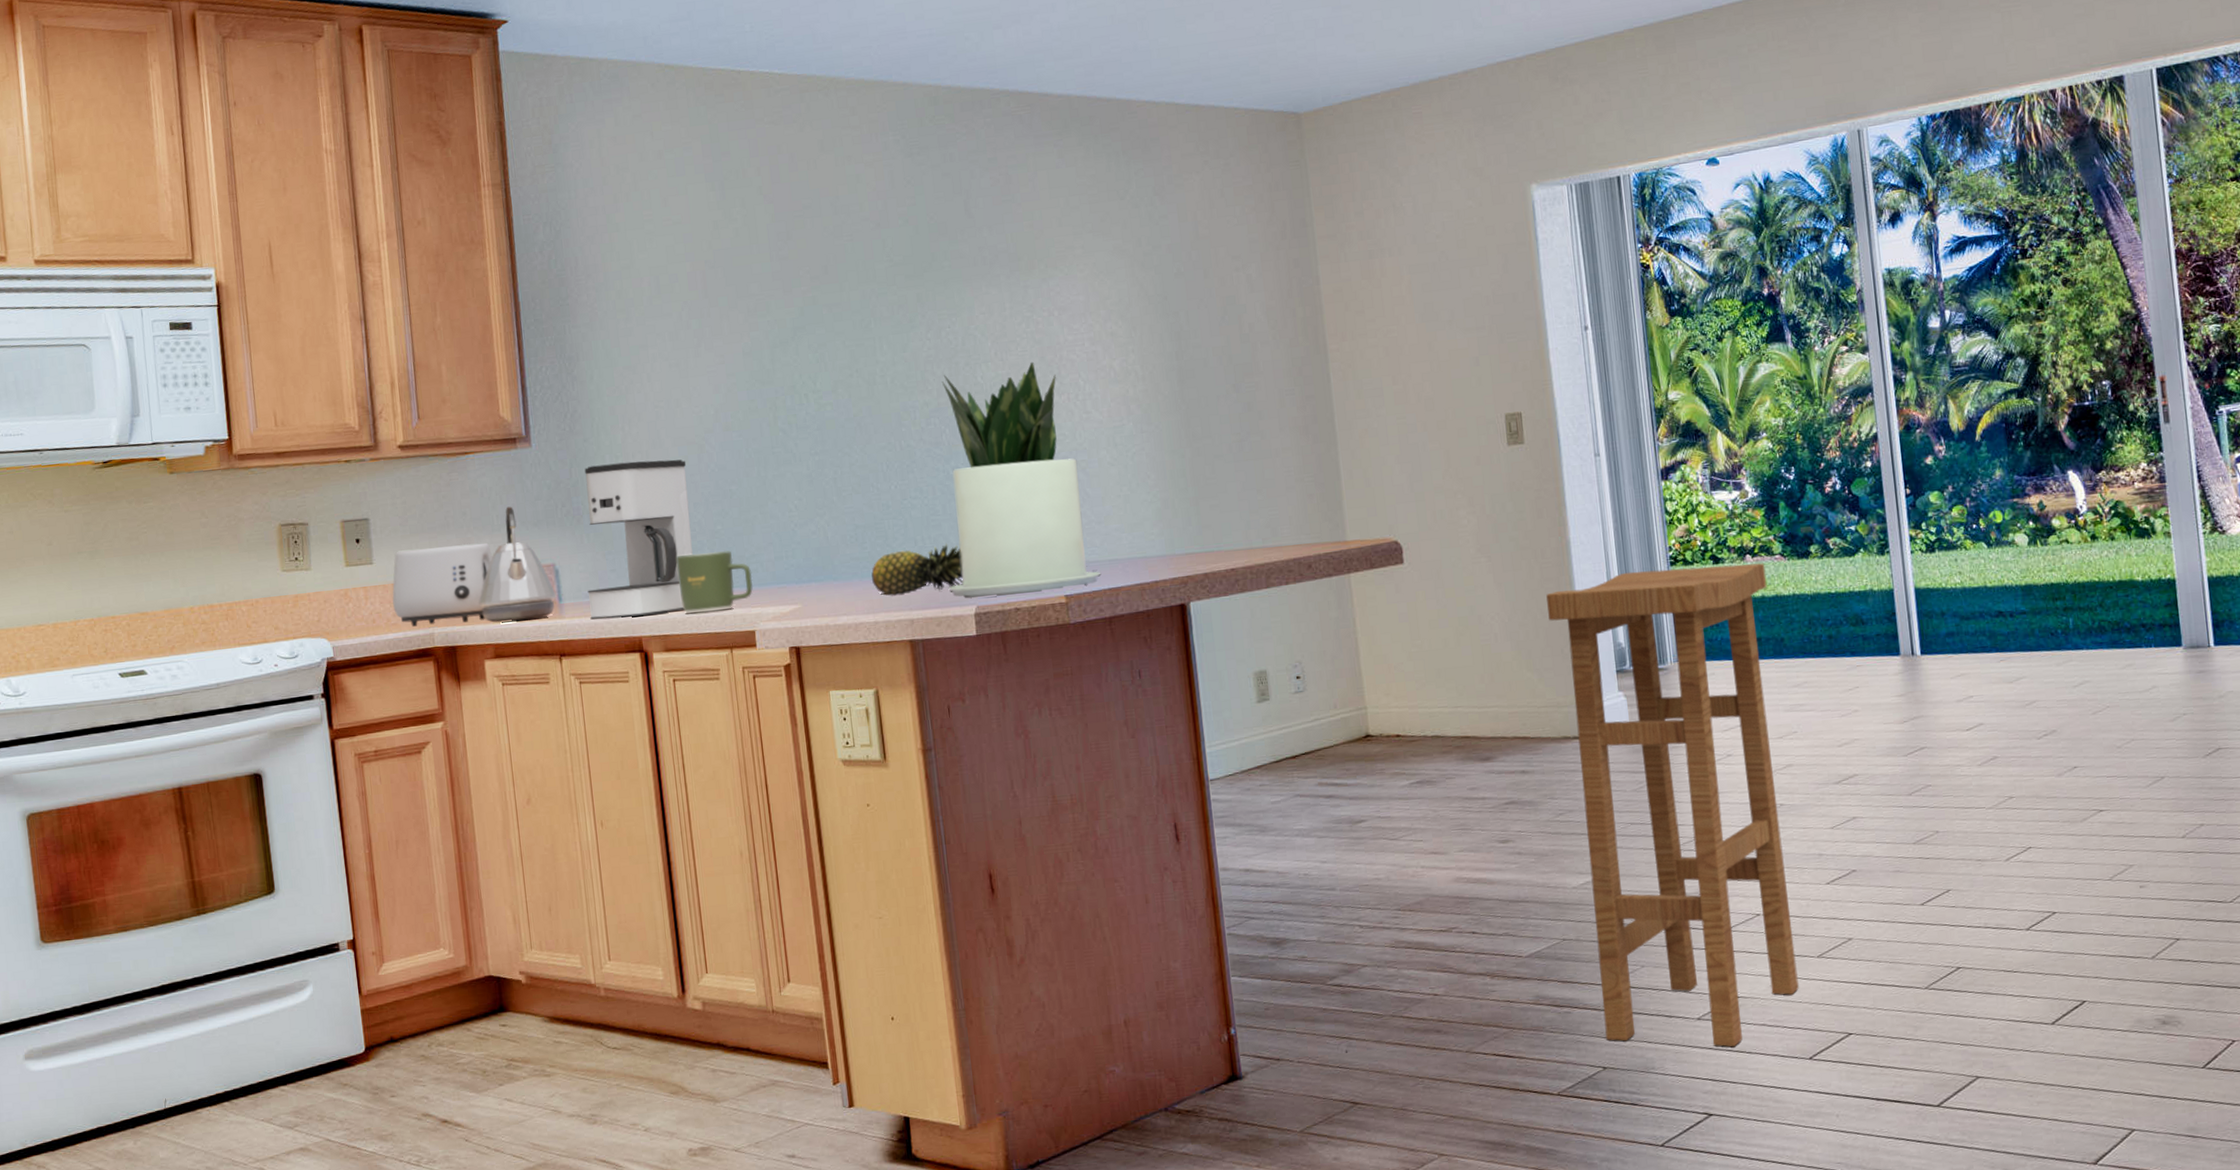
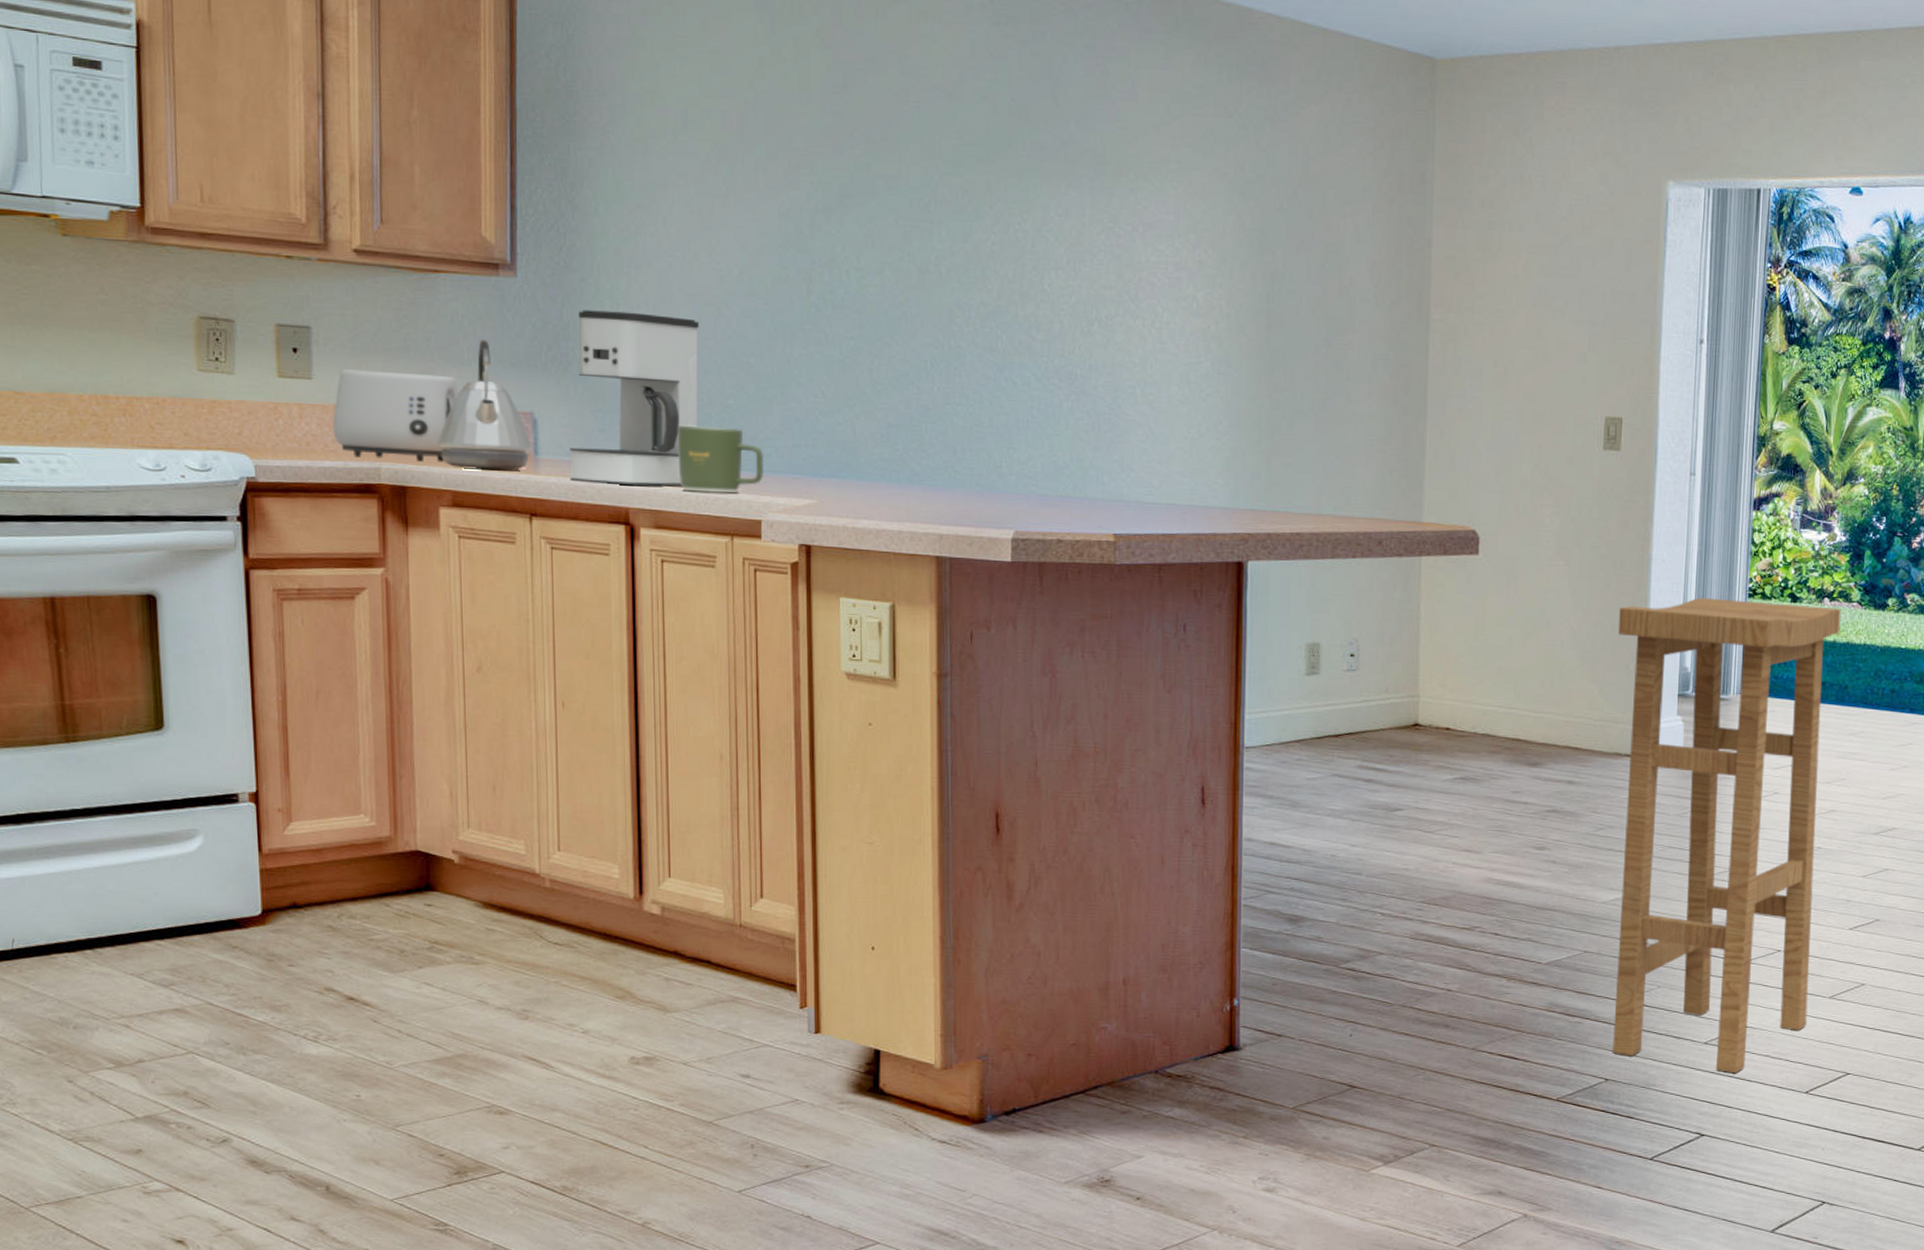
fruit: present [871,543,963,596] -> none [901,458,1004,509]
planter: present [941,361,1101,599] -> none [985,276,1156,528]

